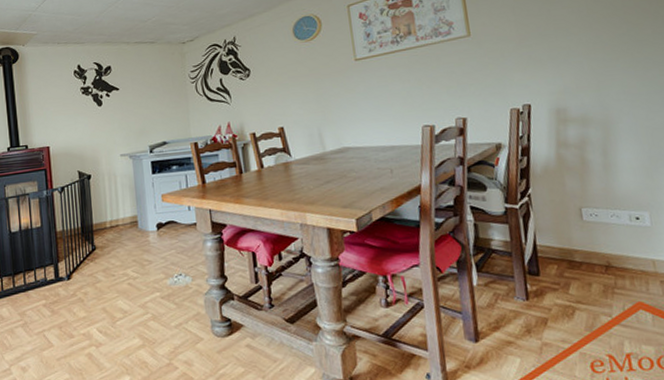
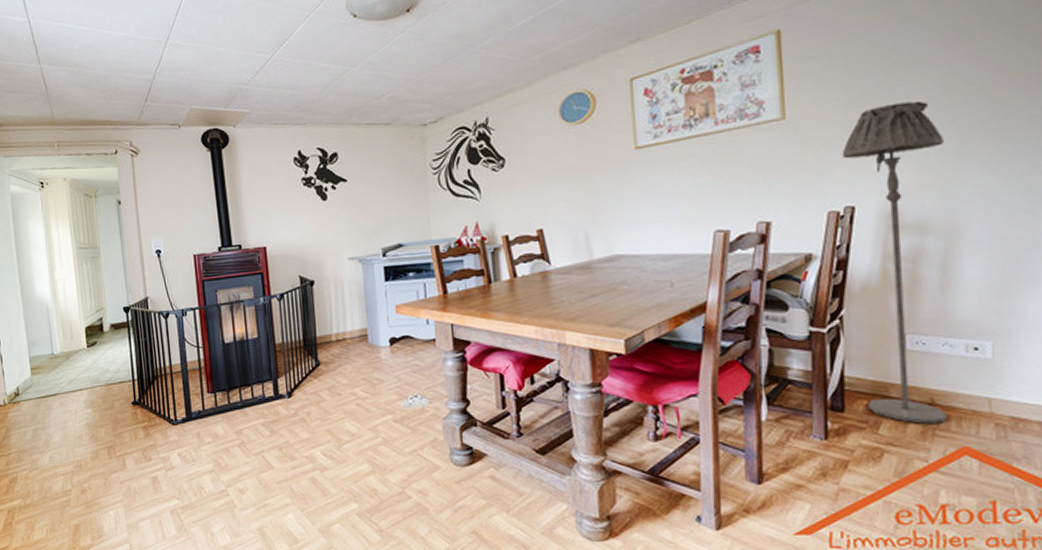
floor lamp: none [516,21,622,284] -> present [841,100,947,424]

